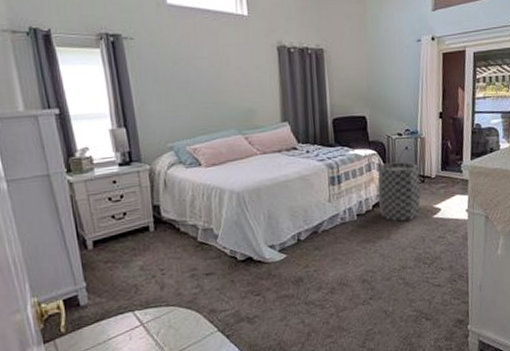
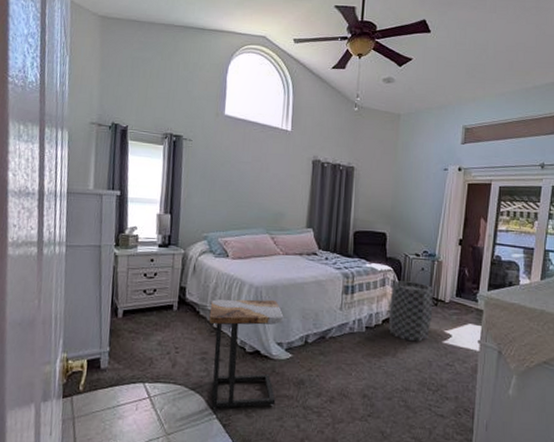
side table: none [190,203,277,322] -> present [209,299,284,409]

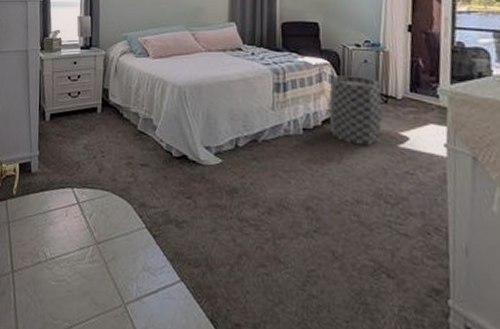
side table: present [209,299,284,409] -> none [133,100,210,218]

